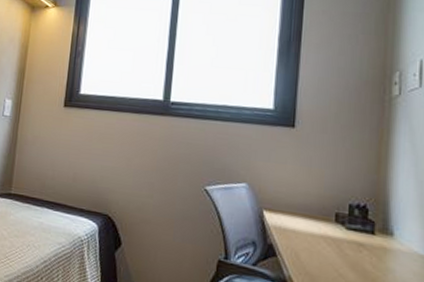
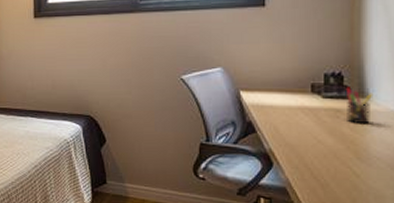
pen holder: none [369,221,398,264] -> present [347,87,374,125]

